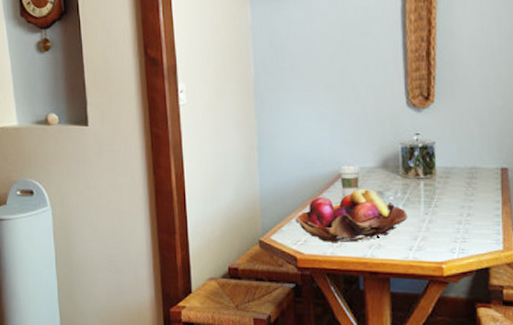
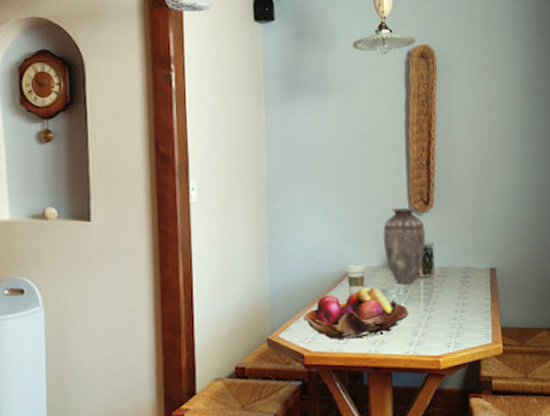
vase: none [378,103,425,186] -> present [383,207,425,285]

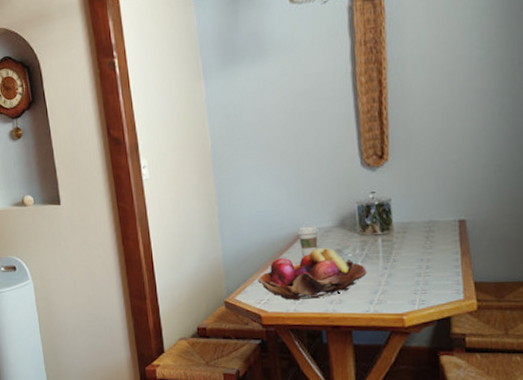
vase: present [383,207,425,285] -> none [334,163,382,243]

